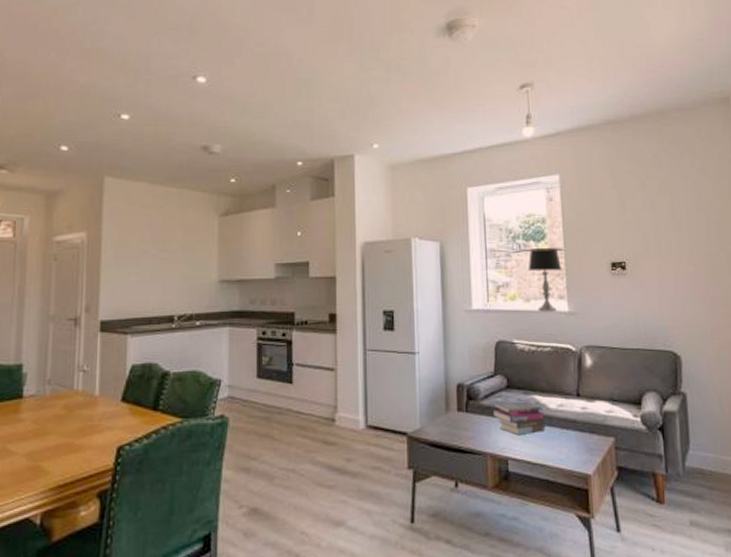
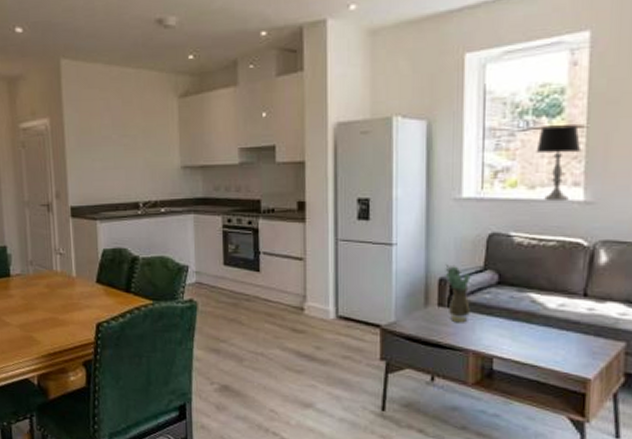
vase: none [461,371,486,427] -> present [445,264,471,323]
books: present [493,401,546,436] -> none [480,299,541,335]

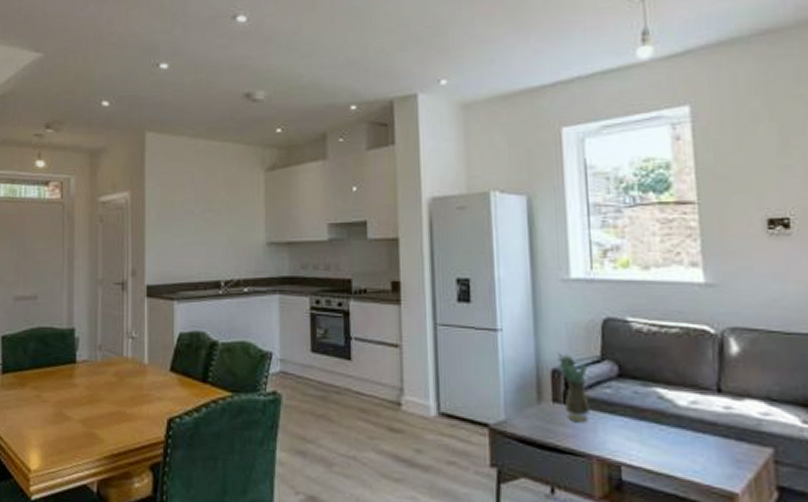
table lamp: present [536,125,582,202] -> none [646,201,695,284]

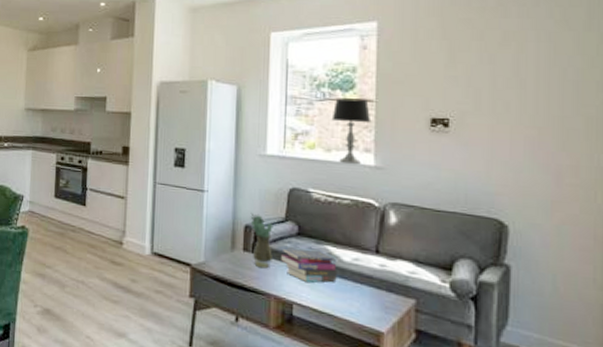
books: none [601,394,673,437] -> present [281,248,337,283]
table lamp: none [646,201,695,284] -> present [331,98,372,165]

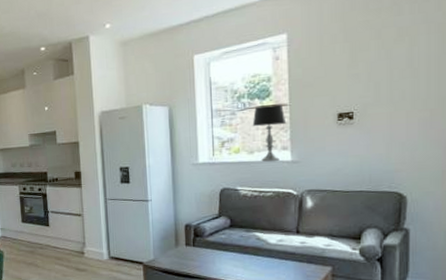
vase: present [250,213,273,269] -> none [189,214,211,258]
books: present [281,248,337,283] -> none [218,237,265,265]

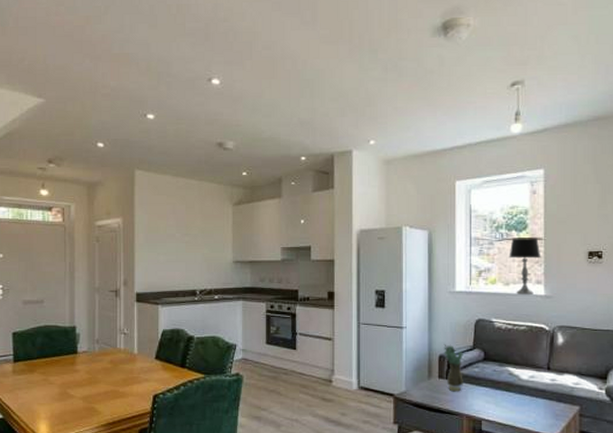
vase: none [189,214,211,258] -> present [444,344,463,392]

